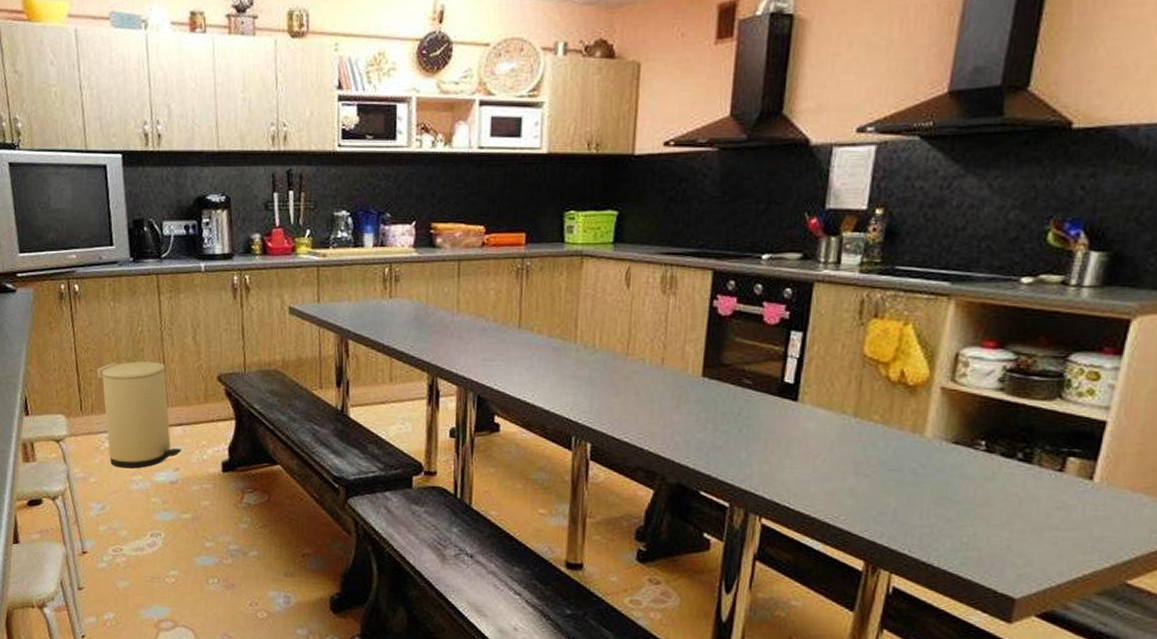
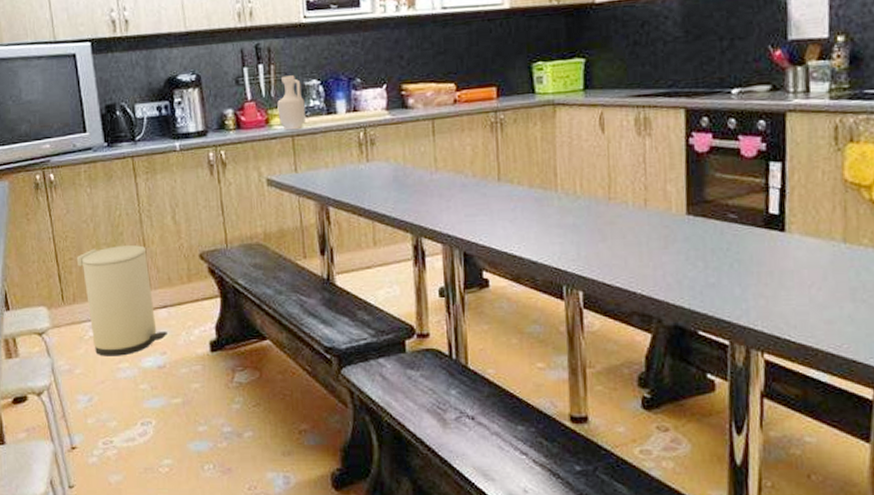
ceramic jug: none [305,205,332,260] -> present [277,75,306,131]

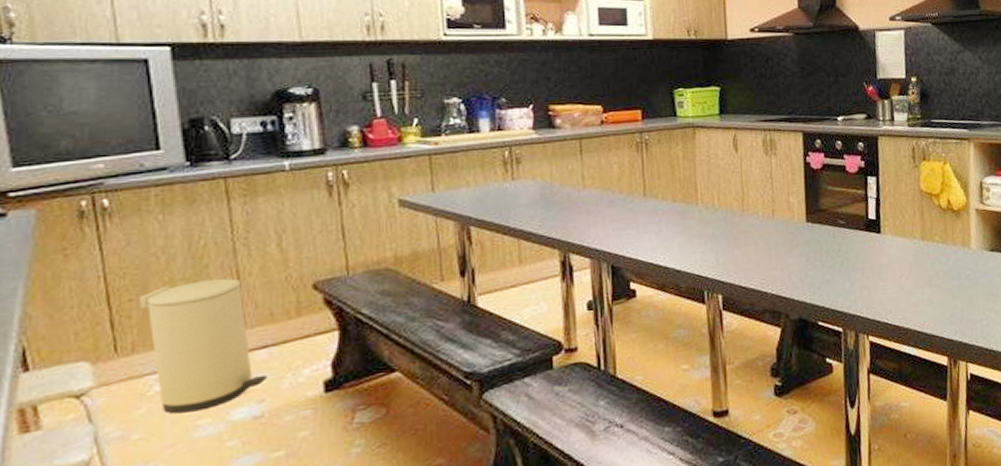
ceramic jug: present [277,75,306,131] -> none [412,93,445,149]

